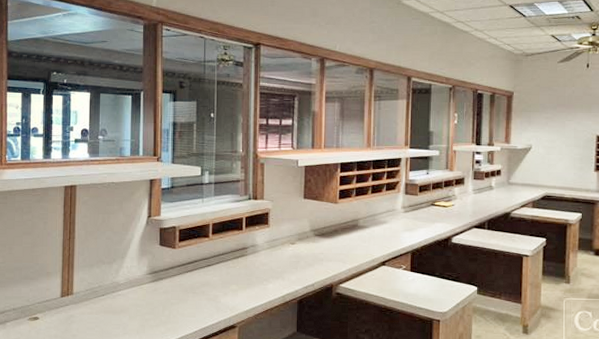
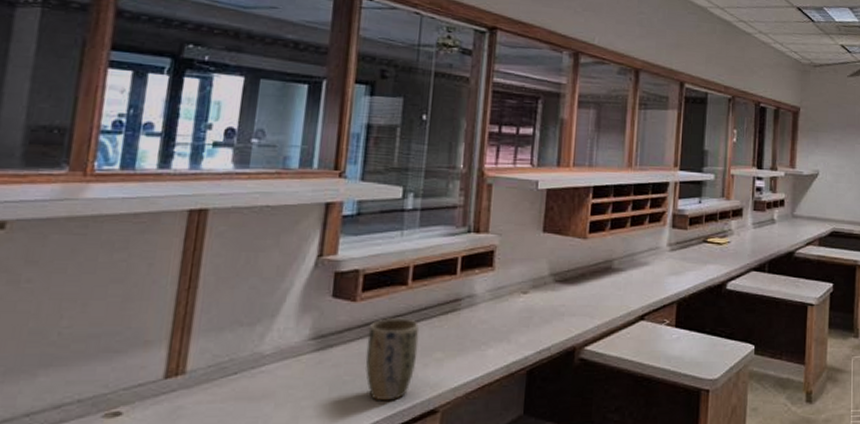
plant pot: none [185,260,220,318] -> present [365,317,420,401]

